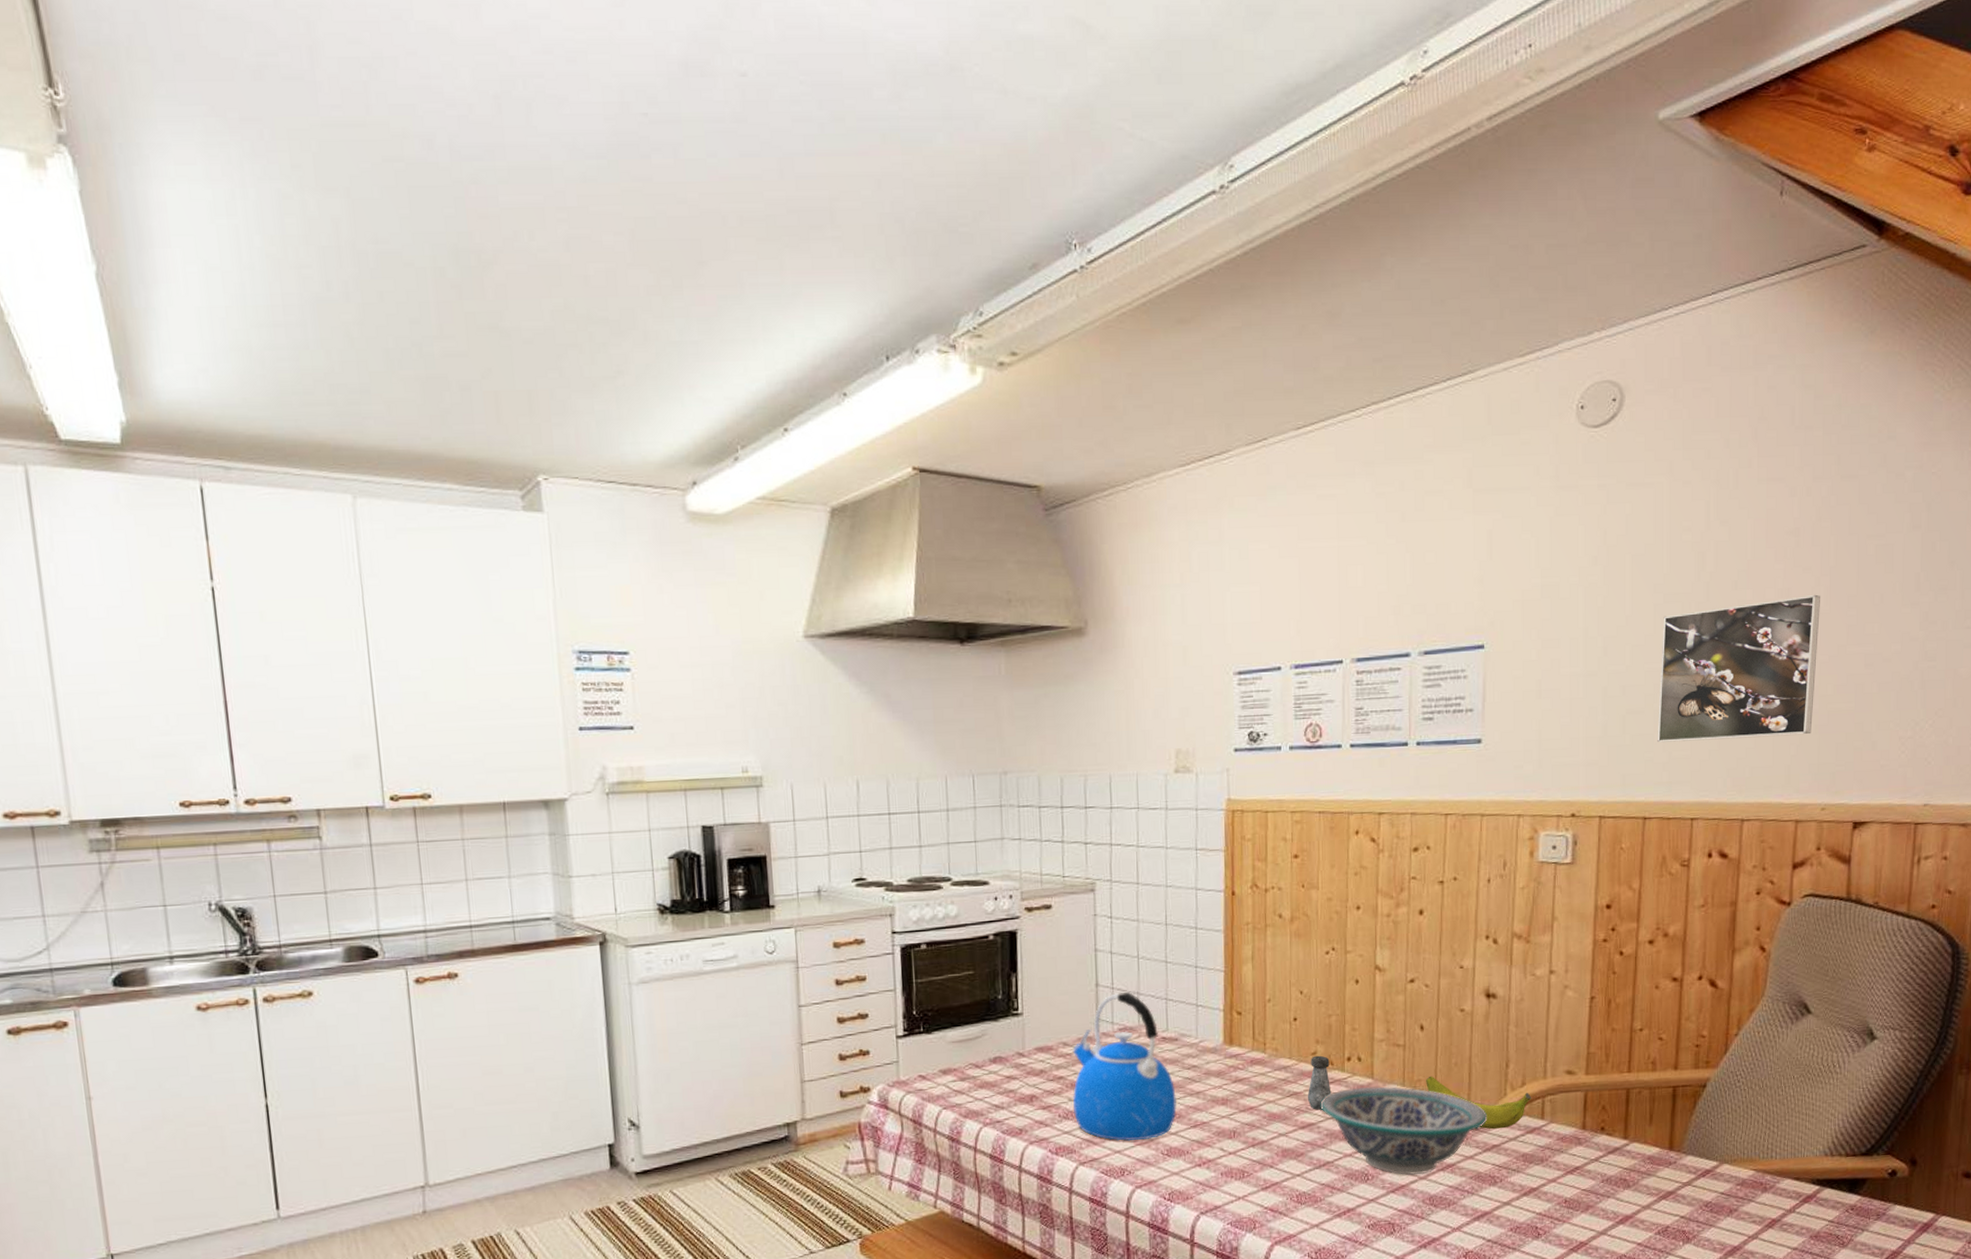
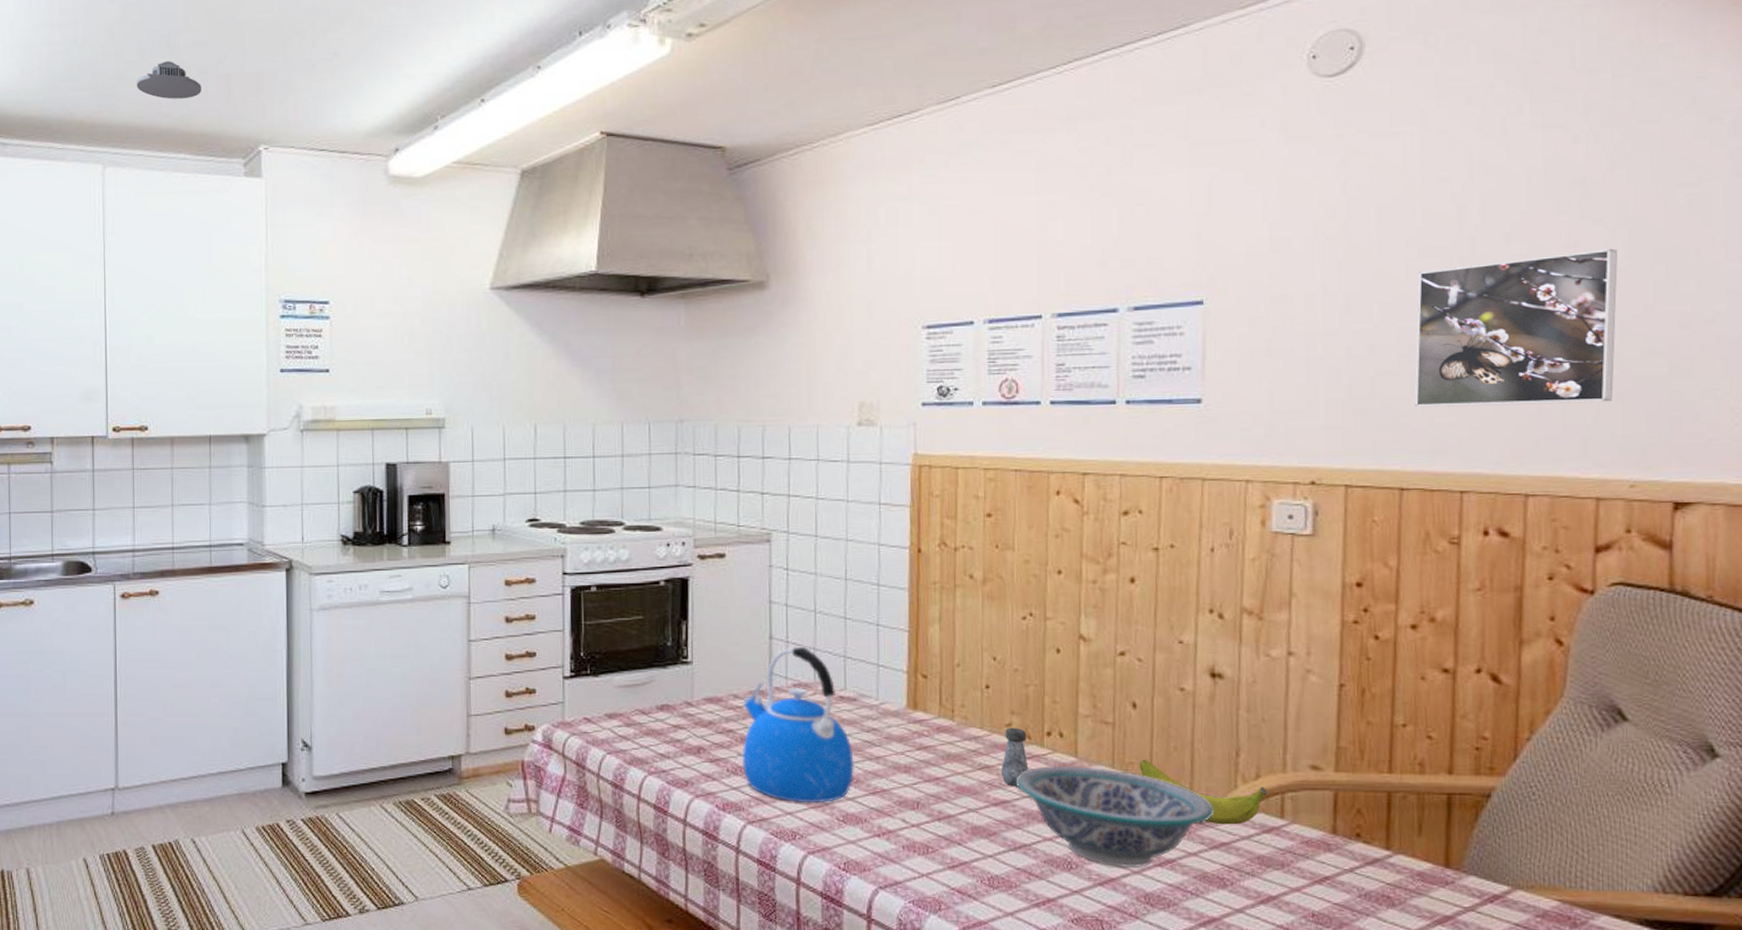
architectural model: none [385,374,465,419] -> present [136,61,201,99]

